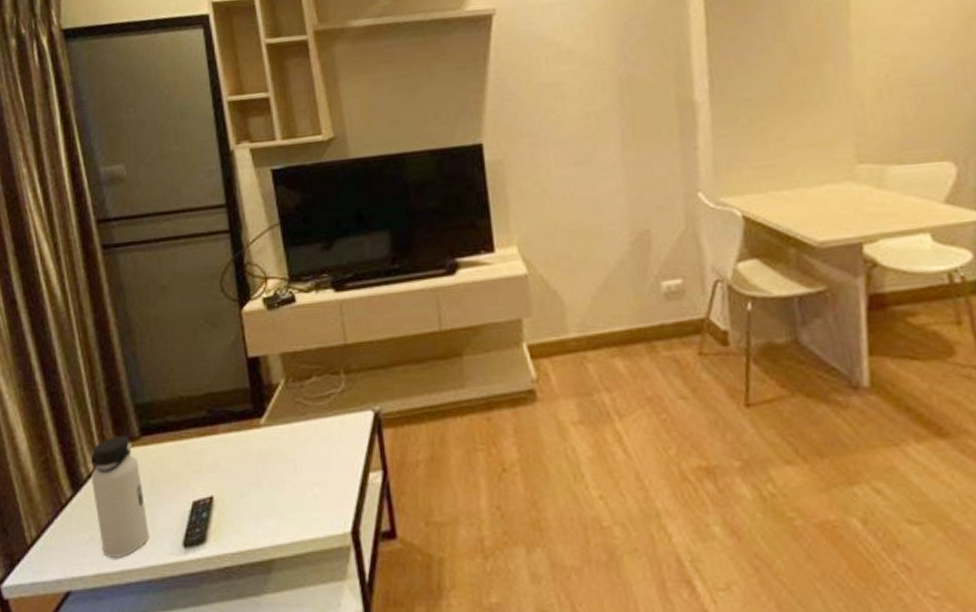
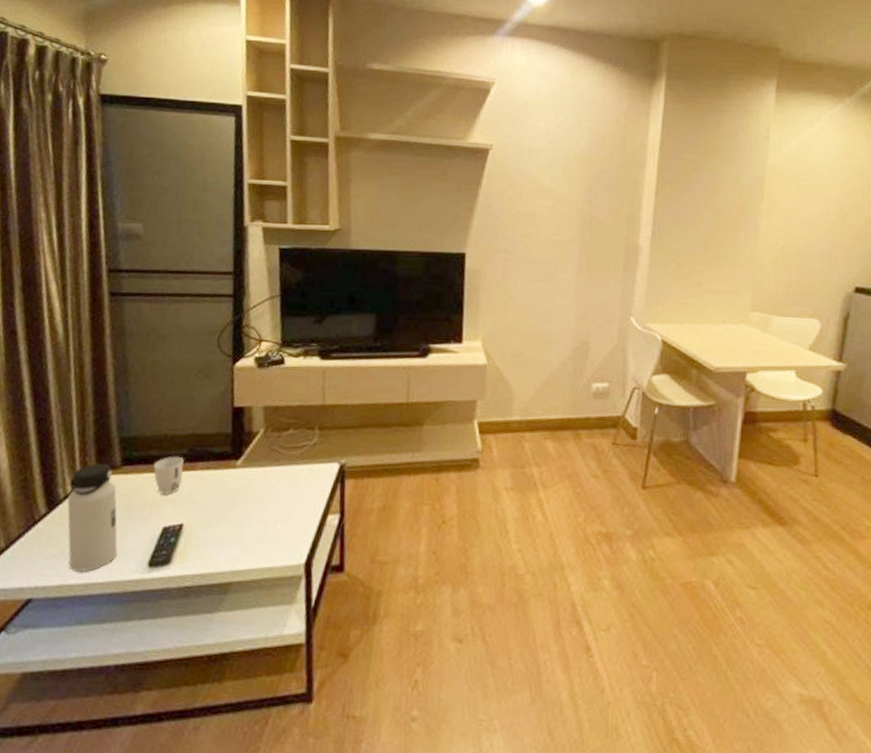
cup: none [173,419,206,465] -> present [153,456,184,495]

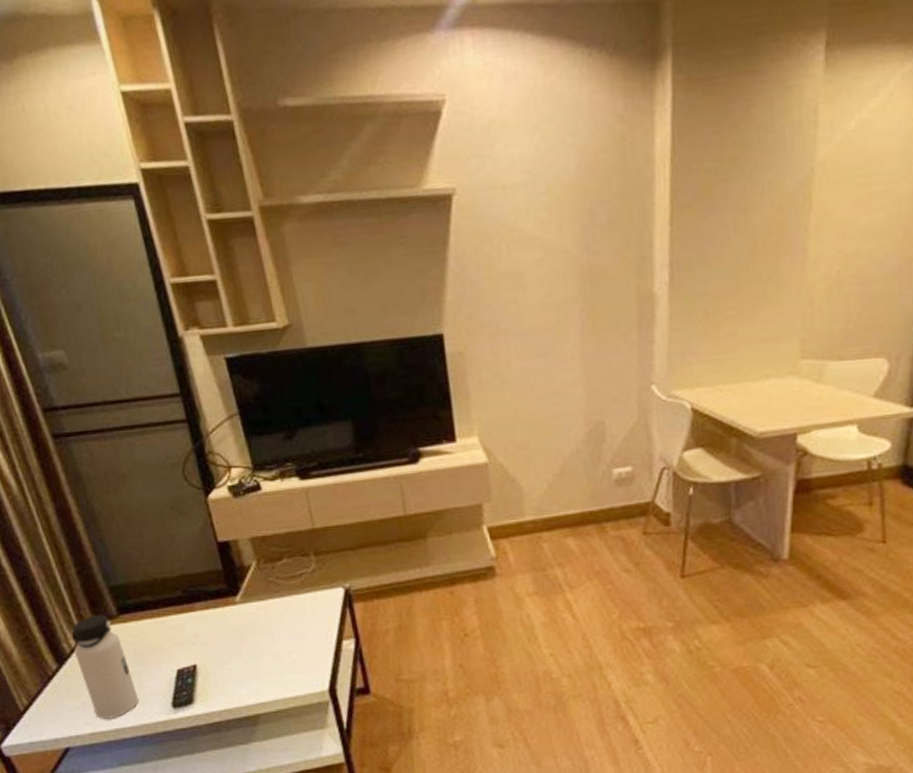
cup: present [153,456,184,495] -> none [150,599,184,639]

